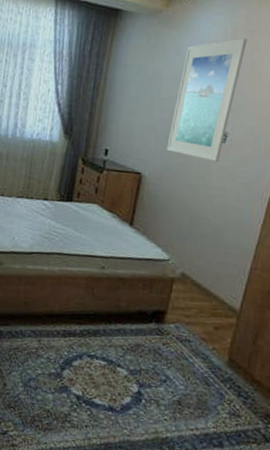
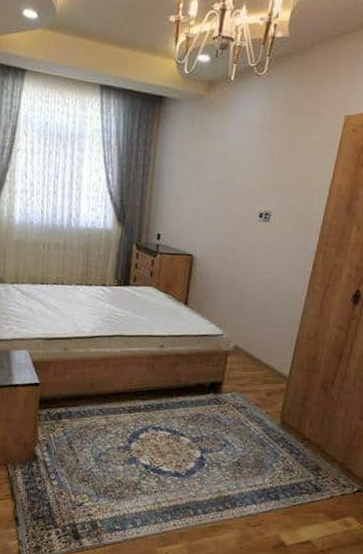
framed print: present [166,38,248,162] -> none [215,120,286,240]

